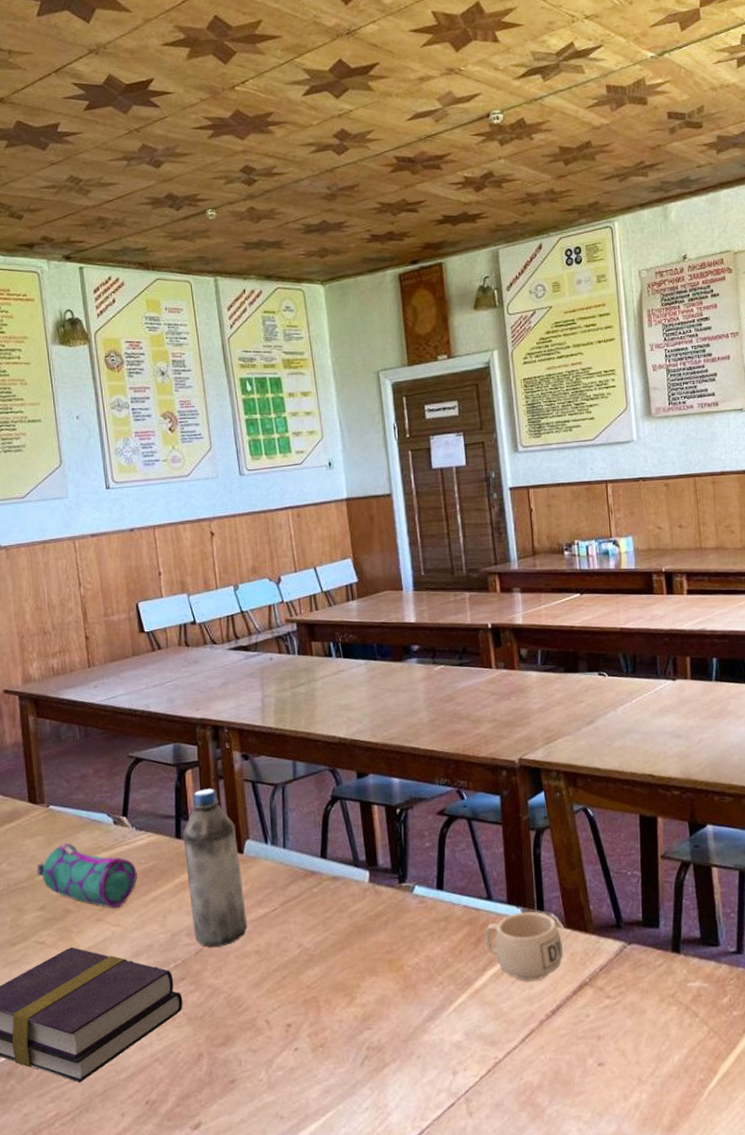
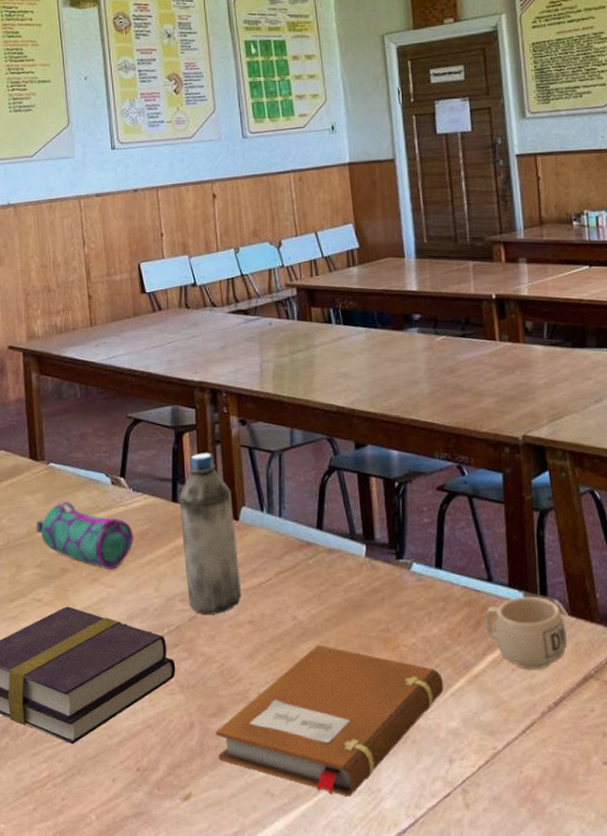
notebook: none [224,969,447,1114] -> present [215,644,444,796]

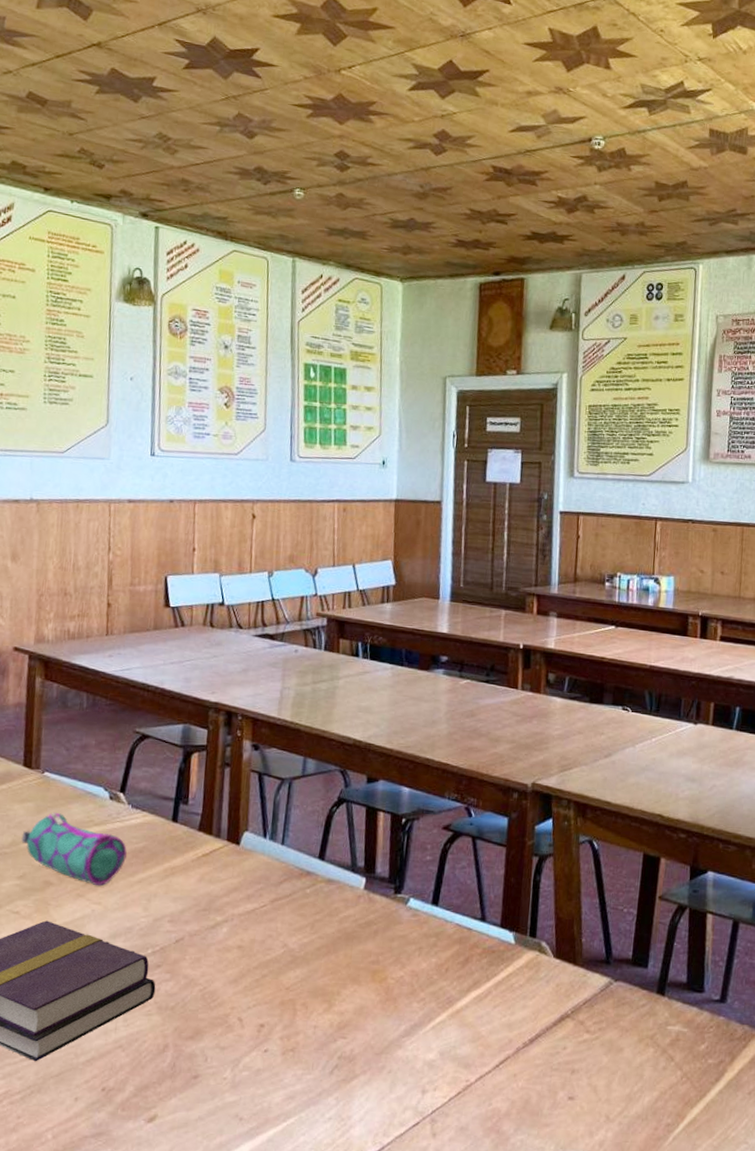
water bottle: present [179,453,242,614] -> none [177,774,236,937]
notebook: present [215,644,444,796] -> none [189,973,426,1123]
mug: present [485,596,568,670] -> none [473,936,551,1008]

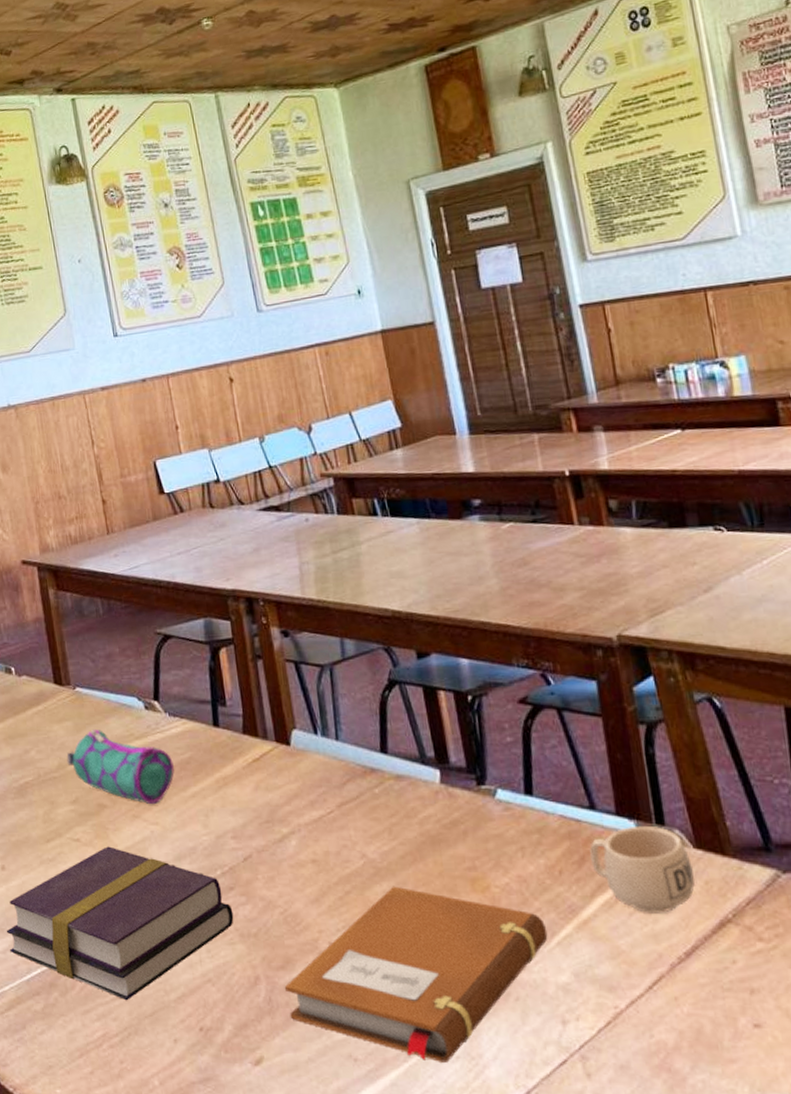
notebook: none [189,973,426,1123] -> present [284,886,548,1062]
mug: none [473,936,551,1008] -> present [590,825,696,913]

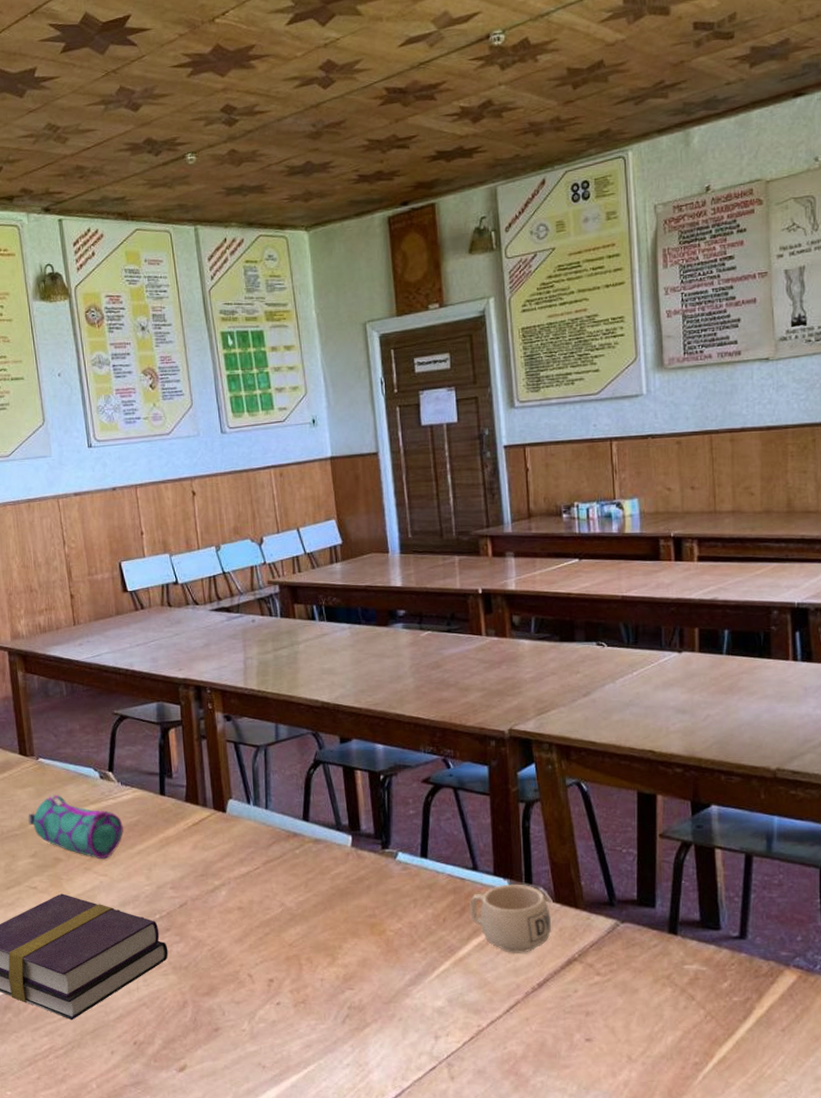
notebook: present [284,886,548,1062] -> none [208,929,430,1069]

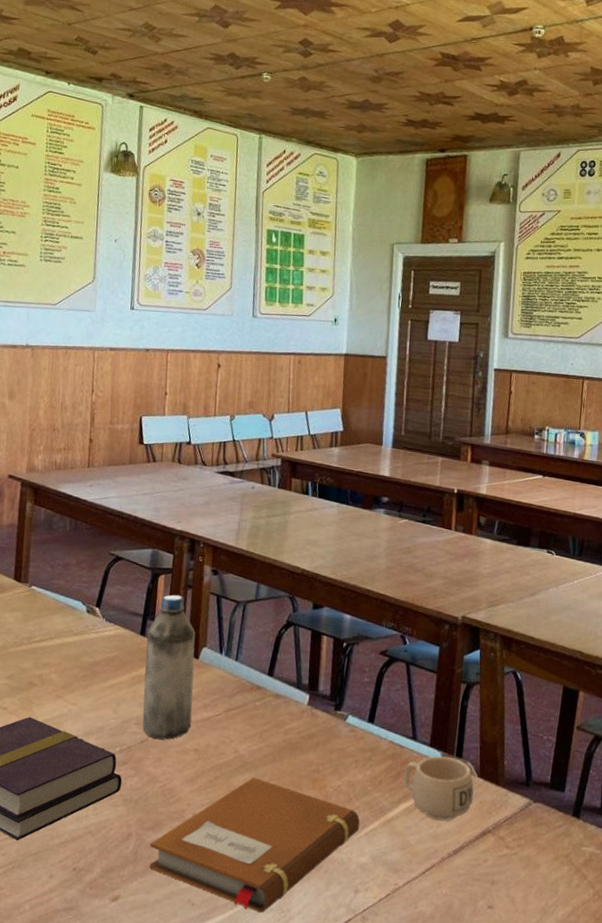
pencil case: present [28,794,123,860] -> none [10,621,101,689]
water bottle: none [167,748,231,901] -> present [142,594,196,740]
notebook: none [208,929,430,1069] -> present [149,777,360,913]

